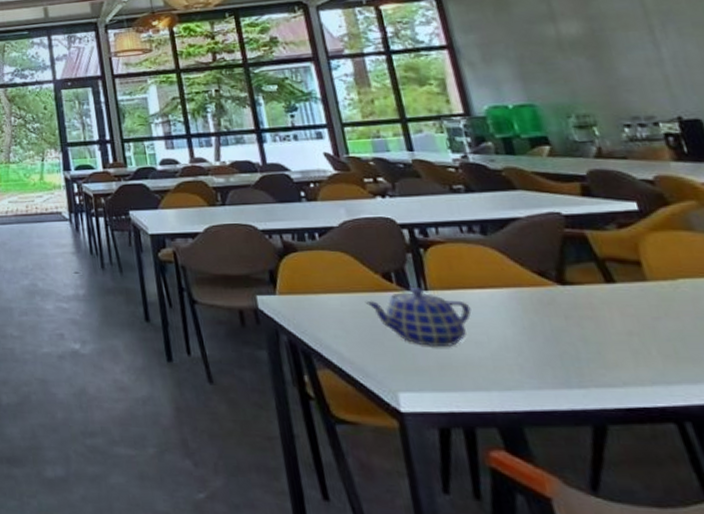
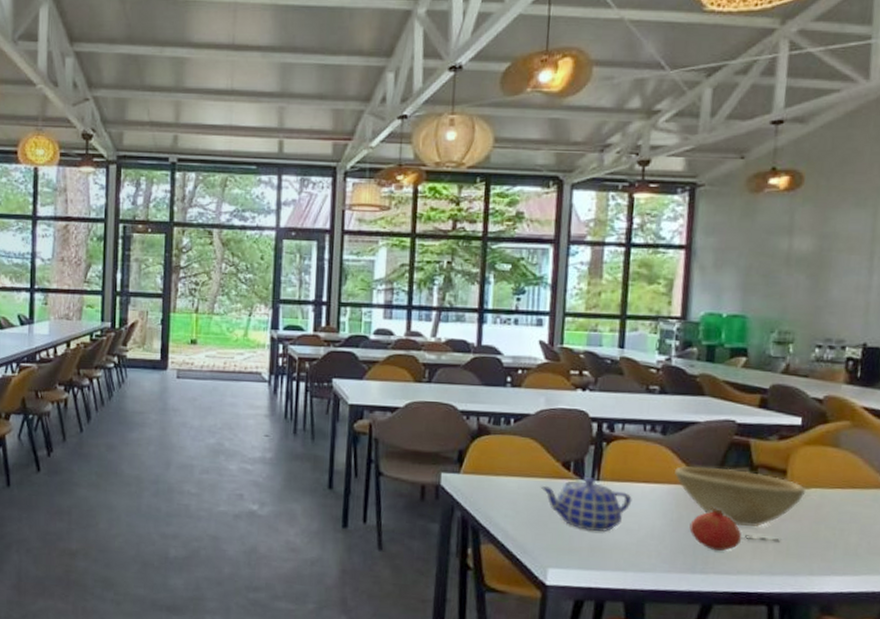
bowl: none [509,264,672,345] -> present [675,465,805,543]
fruit: none [546,310,616,359] -> present [689,507,742,551]

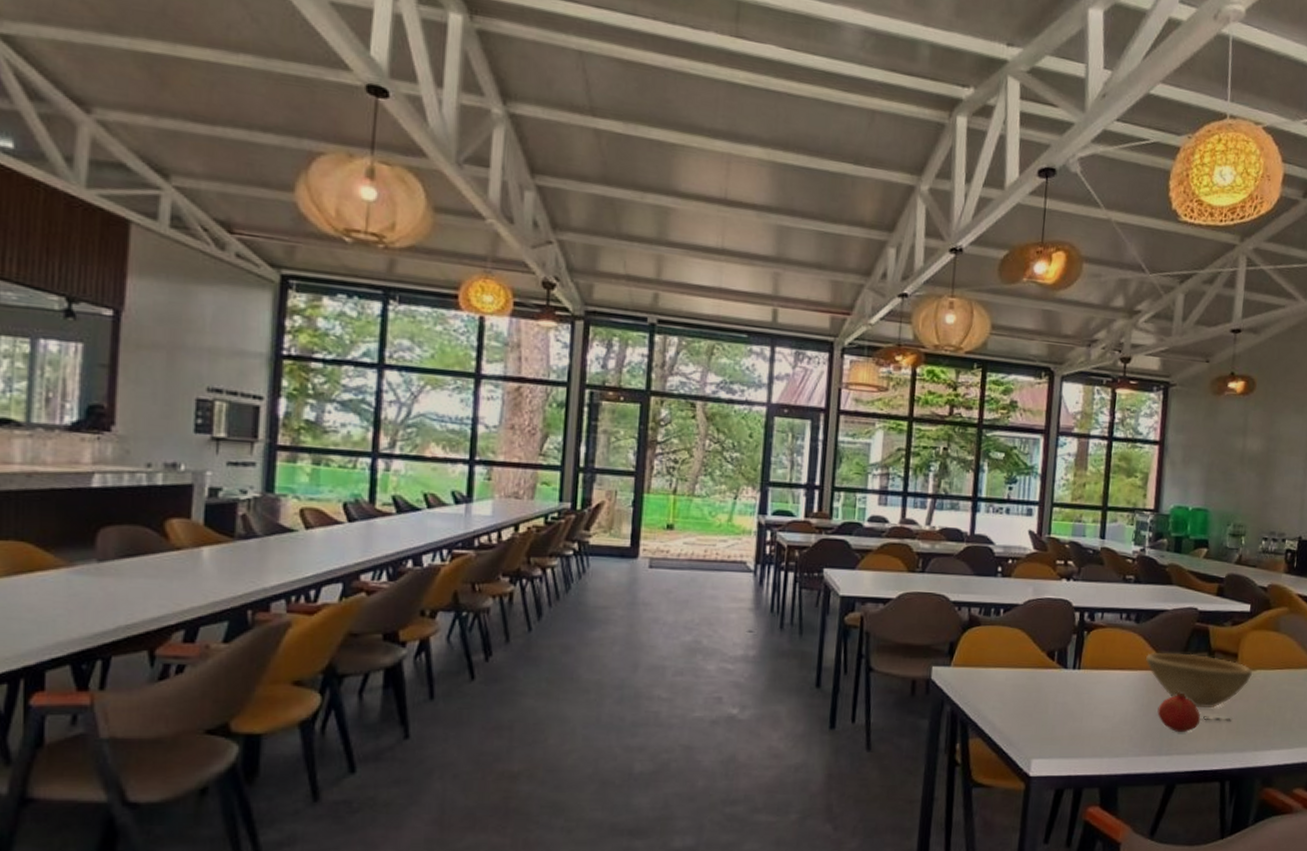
teapot: present [540,477,632,533] -> none [1026,666,1109,720]

